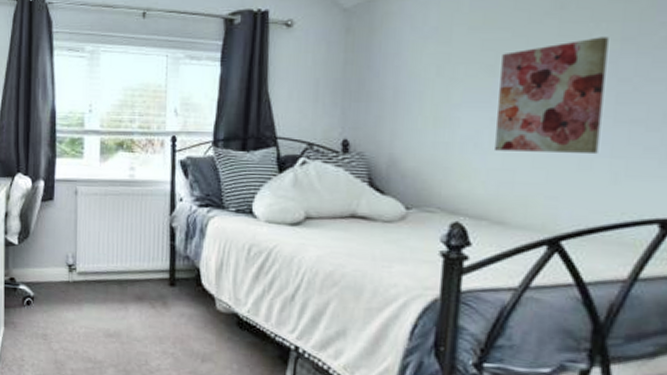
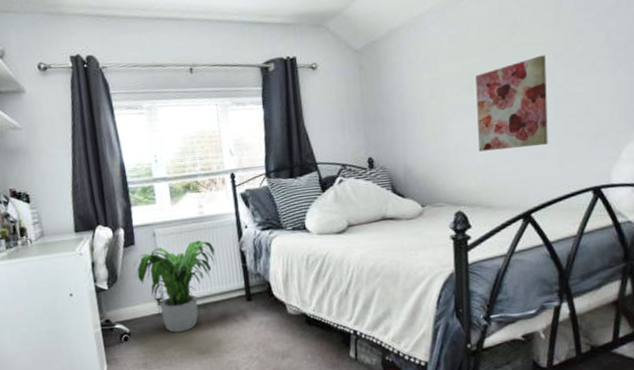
potted plant: none [49,206,142,307] -> present [133,240,217,332]

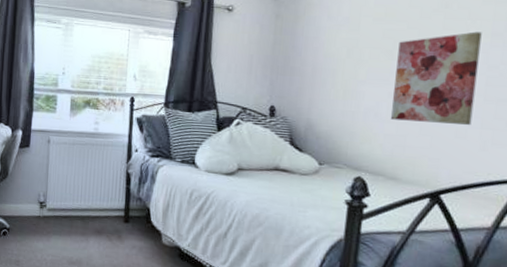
potted plant: present [133,240,217,332] -> none [24,154,103,239]

